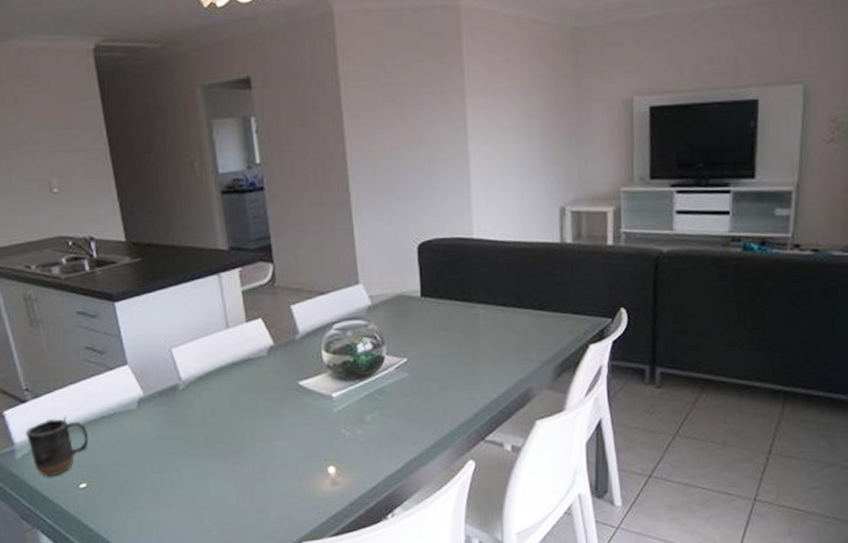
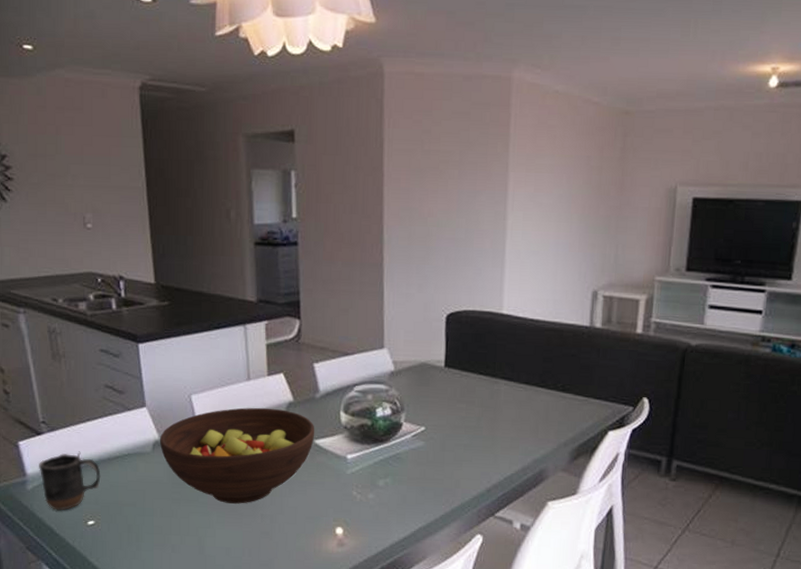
fruit bowl: none [144,354,299,453] -> present [159,407,315,504]

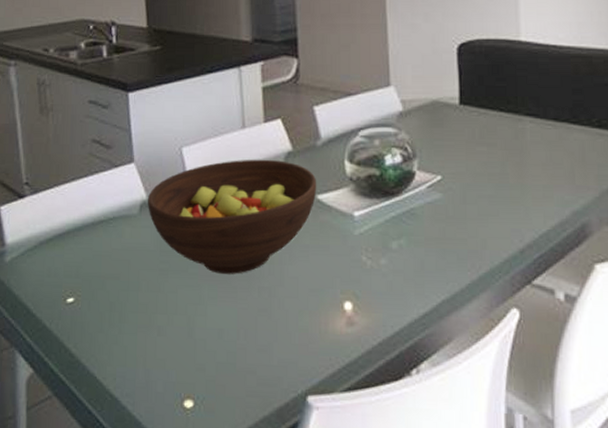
mug: present [39,451,101,511] -> none [19,215,84,286]

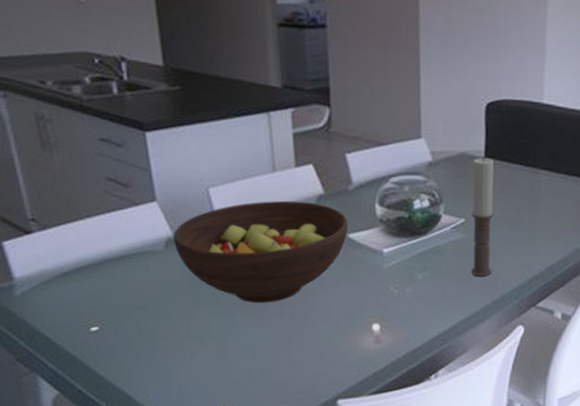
candle: none [447,104,477,245] -> present [470,157,494,277]

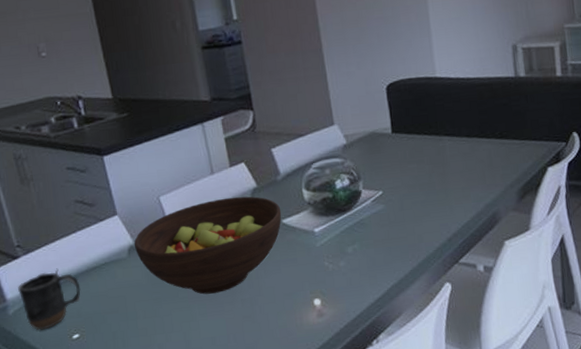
mug: none [29,251,105,317] -> present [18,268,81,330]
candle: present [470,157,494,277] -> none [382,133,414,242]

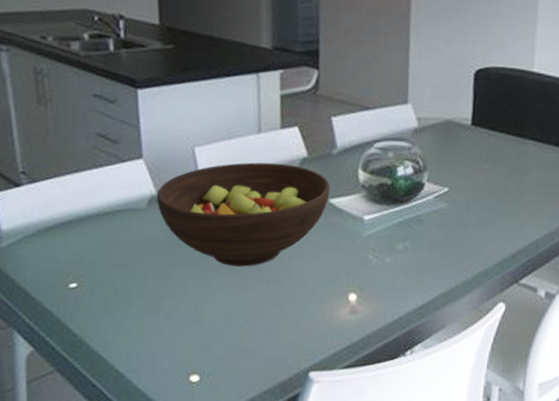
mug: present [18,268,81,330] -> none [15,205,87,272]

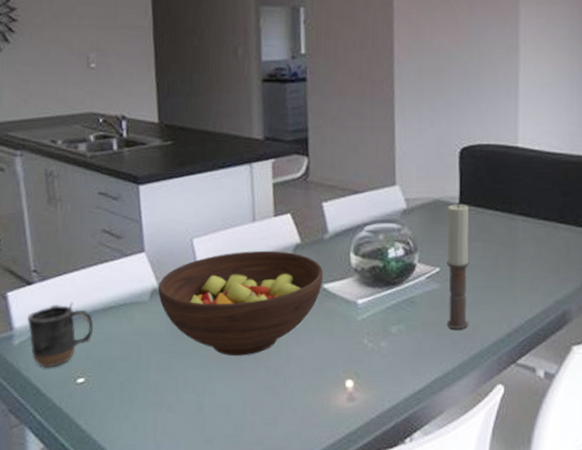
mug: none [15,205,87,272] -> present [27,301,94,368]
candle: none [452,125,481,249] -> present [446,203,470,330]

